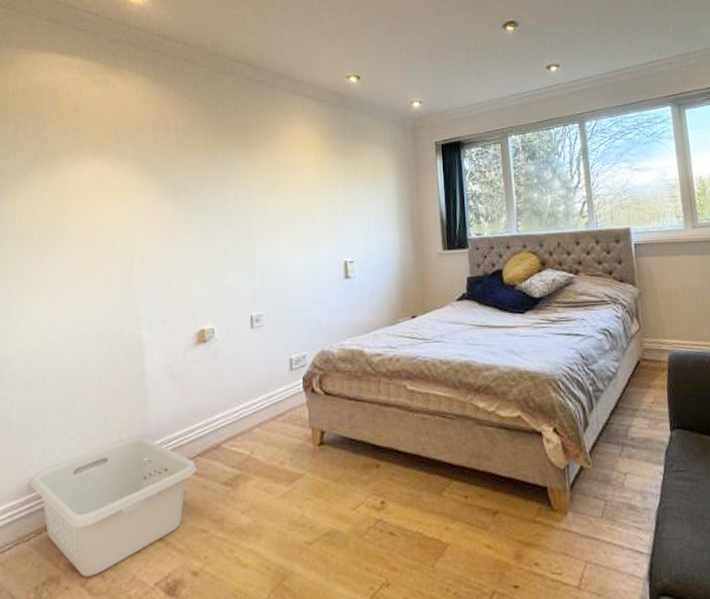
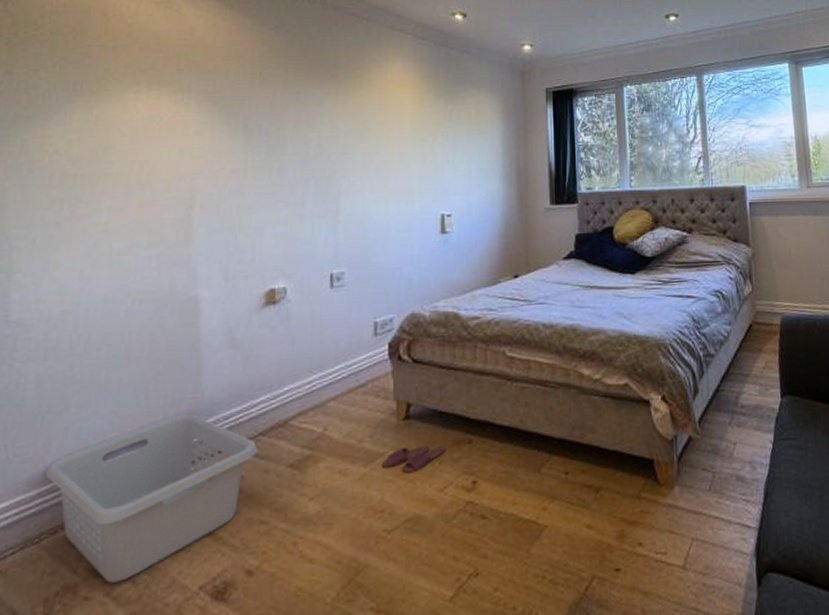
slippers: none [302,468,357,493] -> present [382,445,446,474]

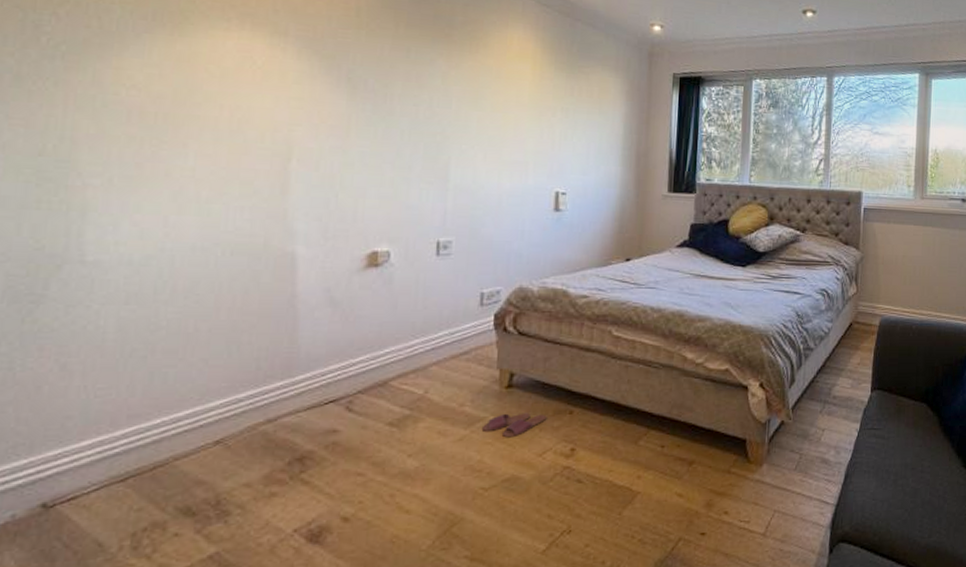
laundry basket: present [45,413,258,583] -> none [130,367,356,522]

